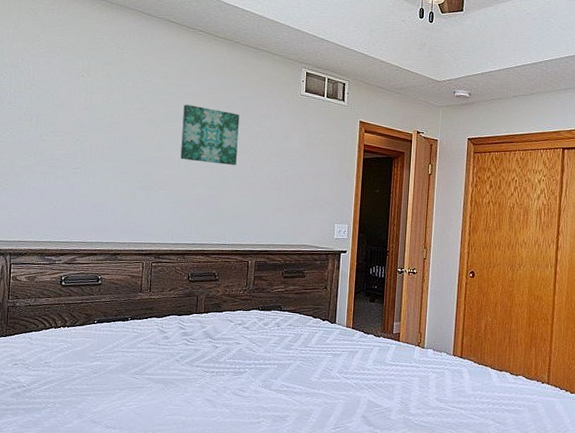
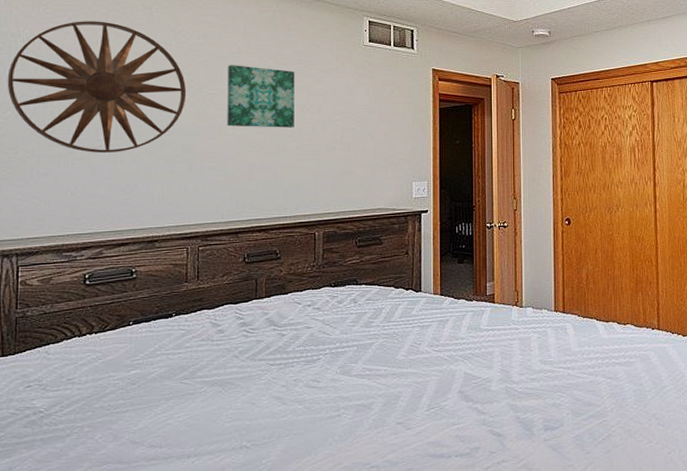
wall art: none [7,57,149,175] -> present [7,21,187,154]

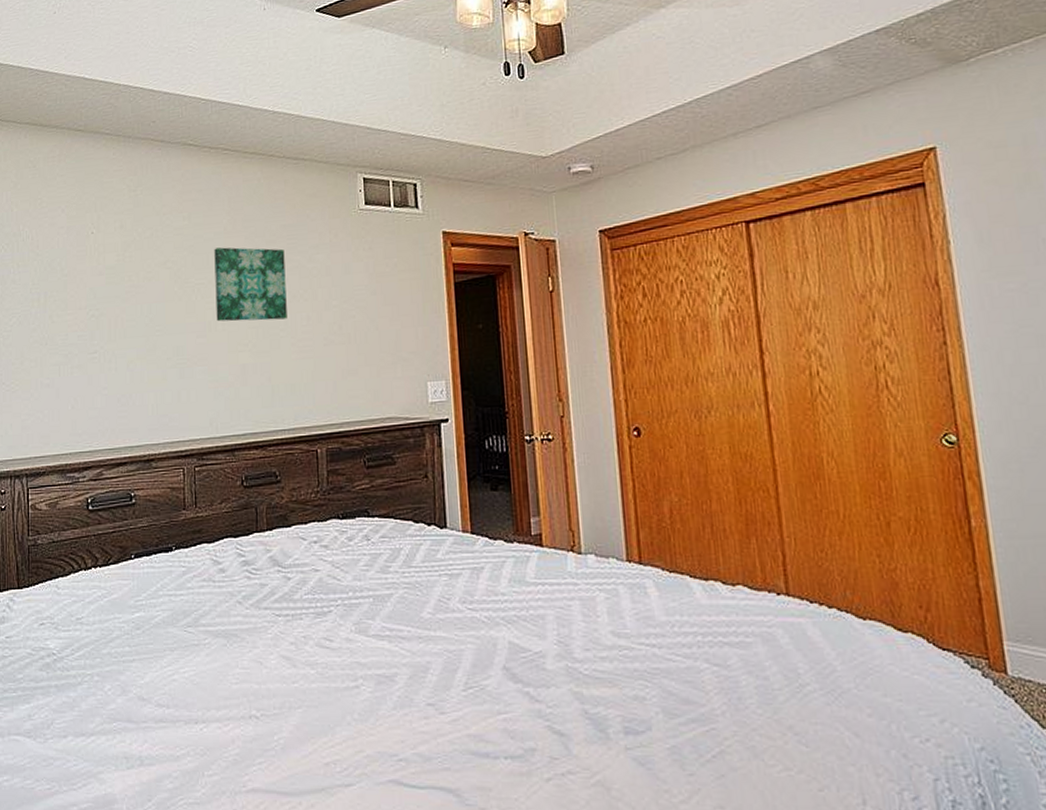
wall art: present [7,21,187,154] -> none [11,210,175,360]

